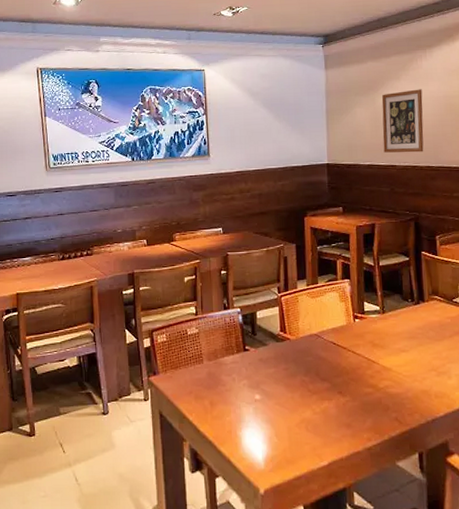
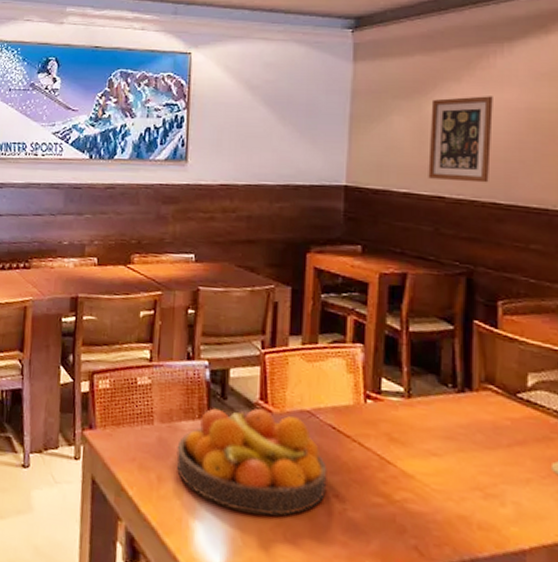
fruit bowl: none [223,338,333,417] -> present [176,408,327,516]

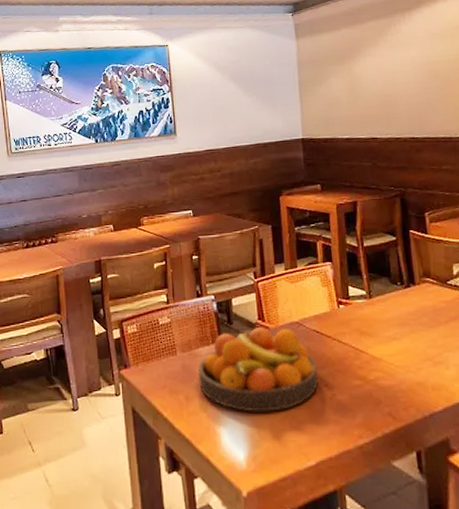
wall art: present [428,96,493,183] -> none [358,55,407,125]

